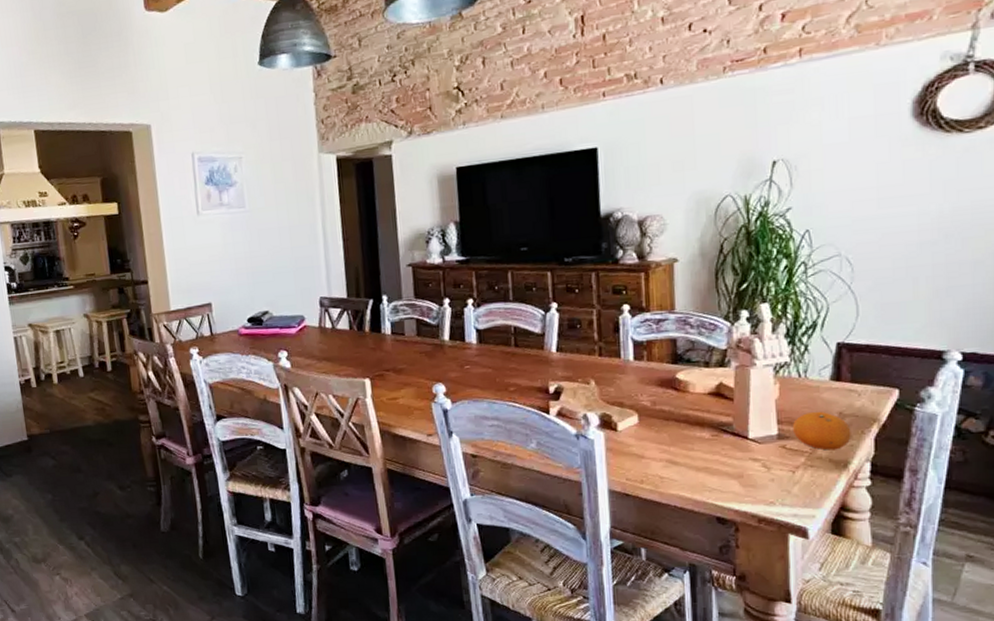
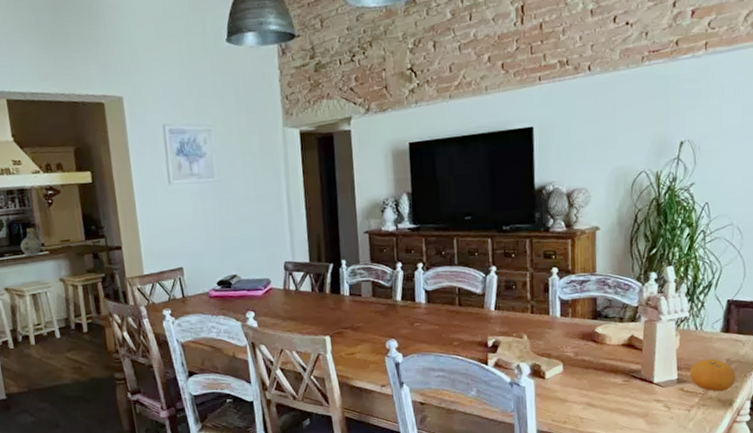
ceramic jug: none [45,261,67,291] -> present [20,227,42,256]

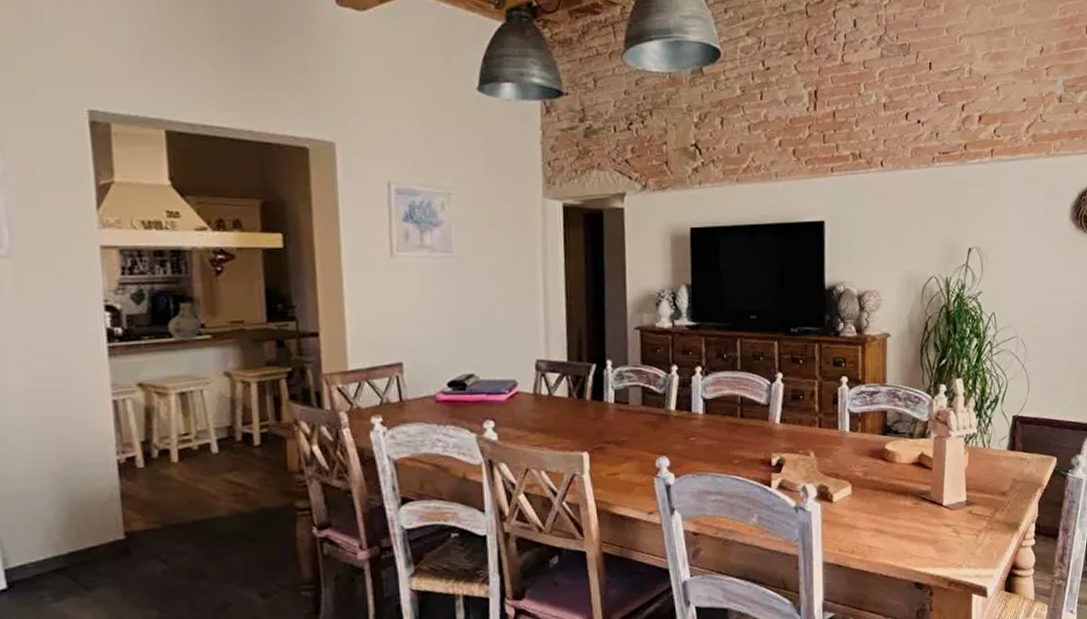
fruit: present [689,358,736,392] -> none [977,478,1022,514]

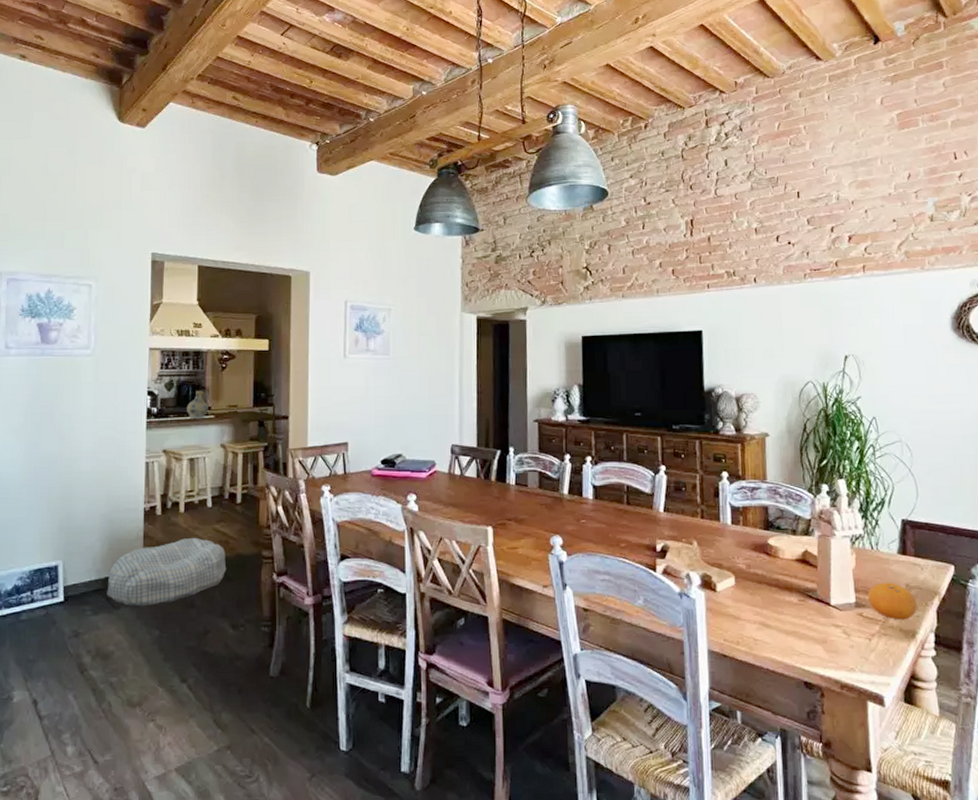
dog bed: none [73,491,247,585] -> present [107,537,227,607]
fruit: none [977,478,1022,514] -> present [867,582,917,620]

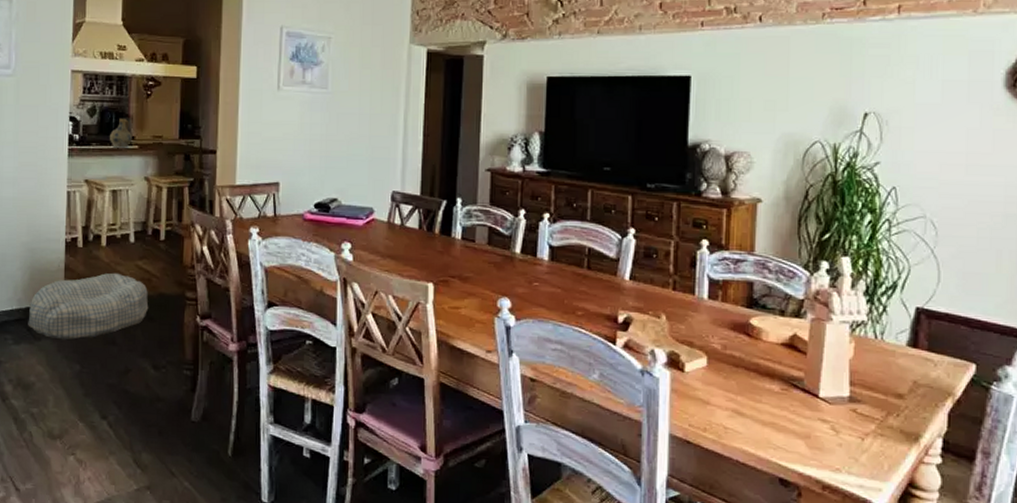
fruit: present [867,582,917,620] -> none [864,376,925,421]

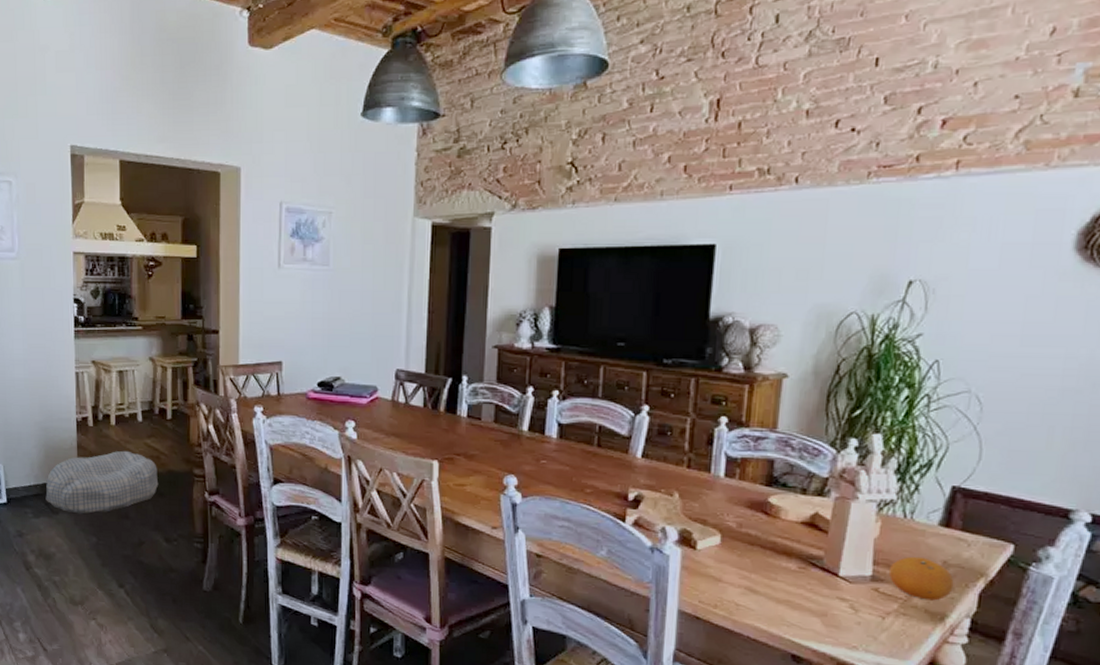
ceramic jug: present [110,118,133,148] -> none [114,299,136,329]
fruit: none [864,376,925,421] -> present [888,556,954,601]

